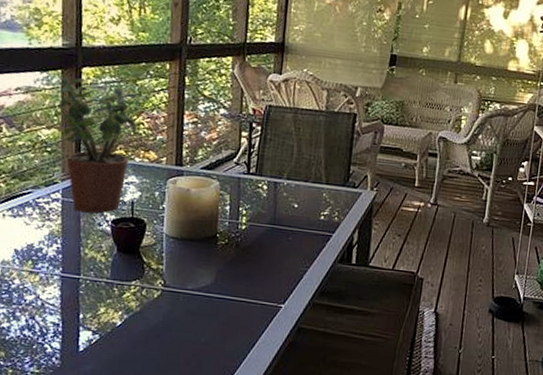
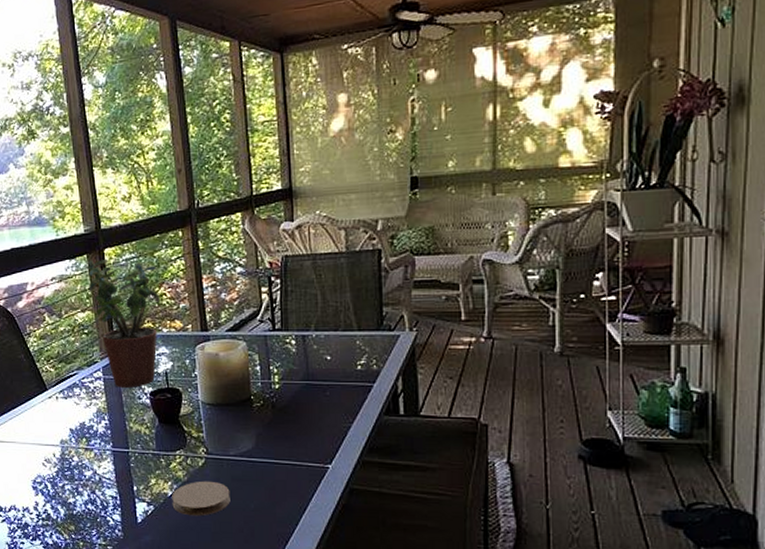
coaster: none [119,312,183,348] -> present [172,480,231,516]

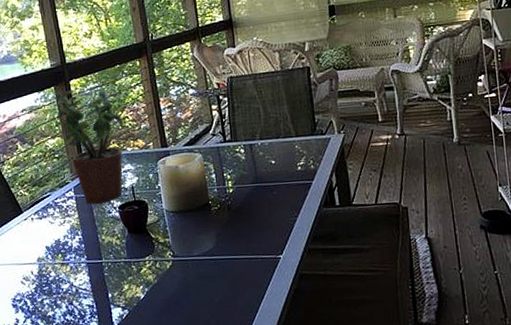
coaster: present [172,480,231,516] -> none [144,281,197,315]

